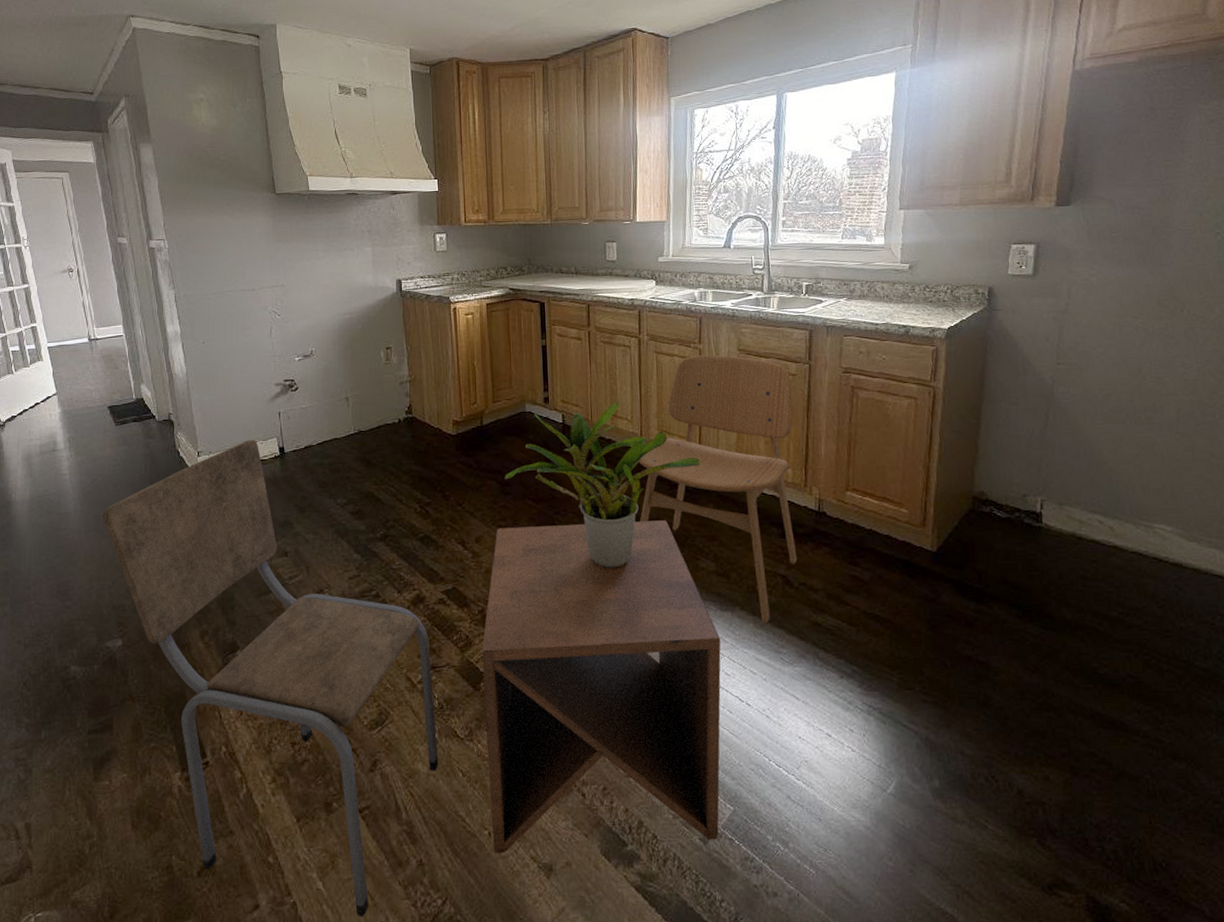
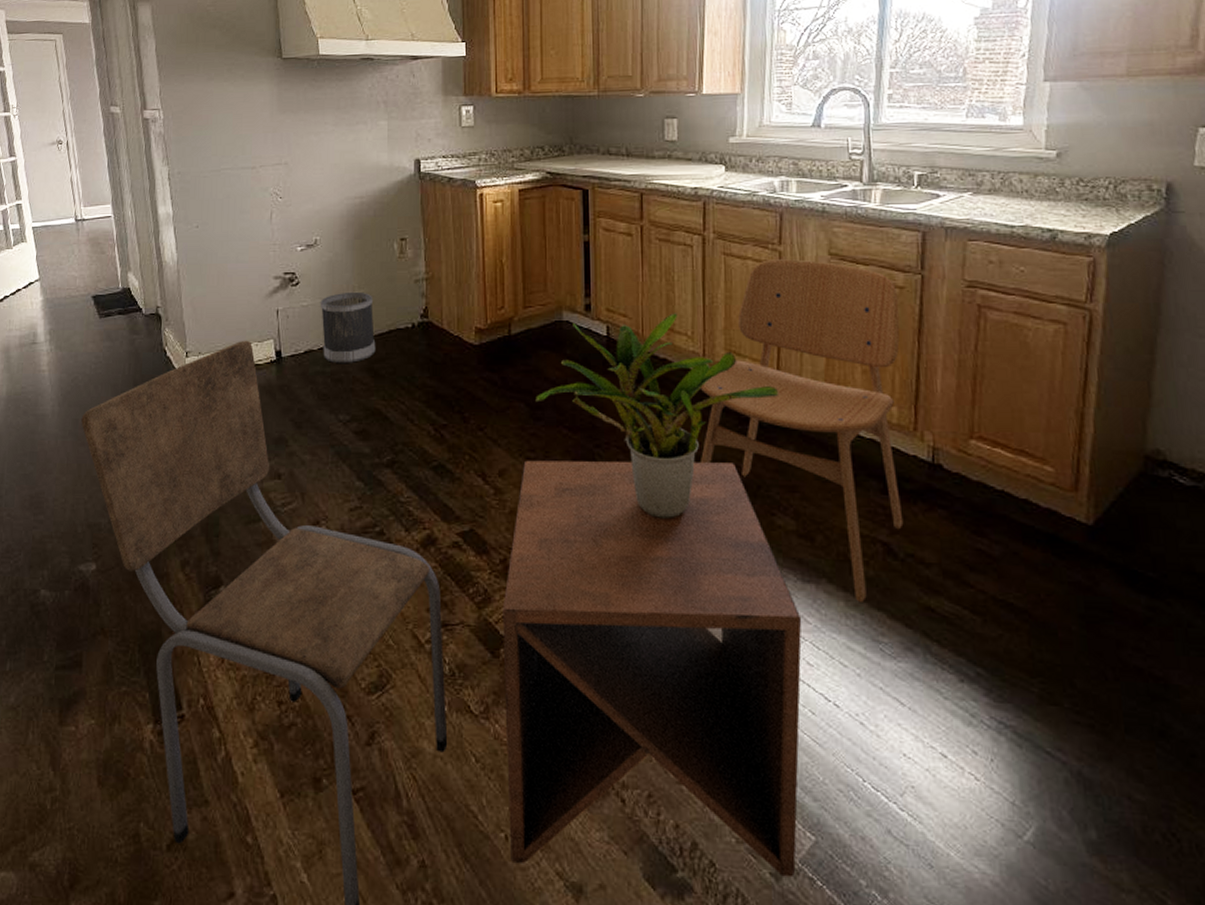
wastebasket: none [317,394,368,455] -> present [320,291,376,363]

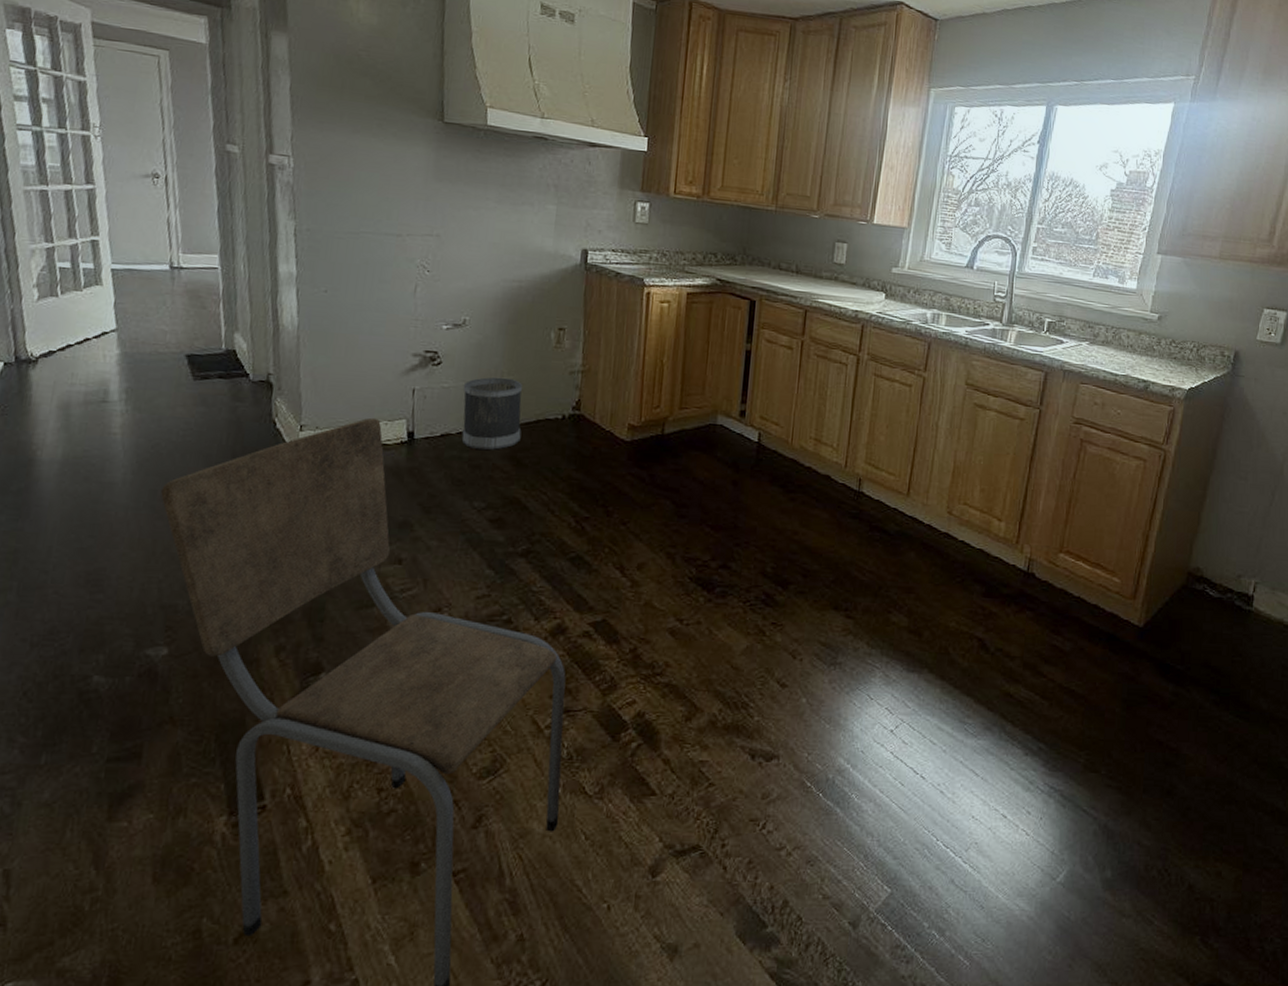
side table: present [502,460,802,878] -> none [611,555,903,930]
potted plant: present [536,313,779,520] -> none [682,425,908,615]
dining chair: present [700,259,904,602] -> none [831,384,1019,689]

